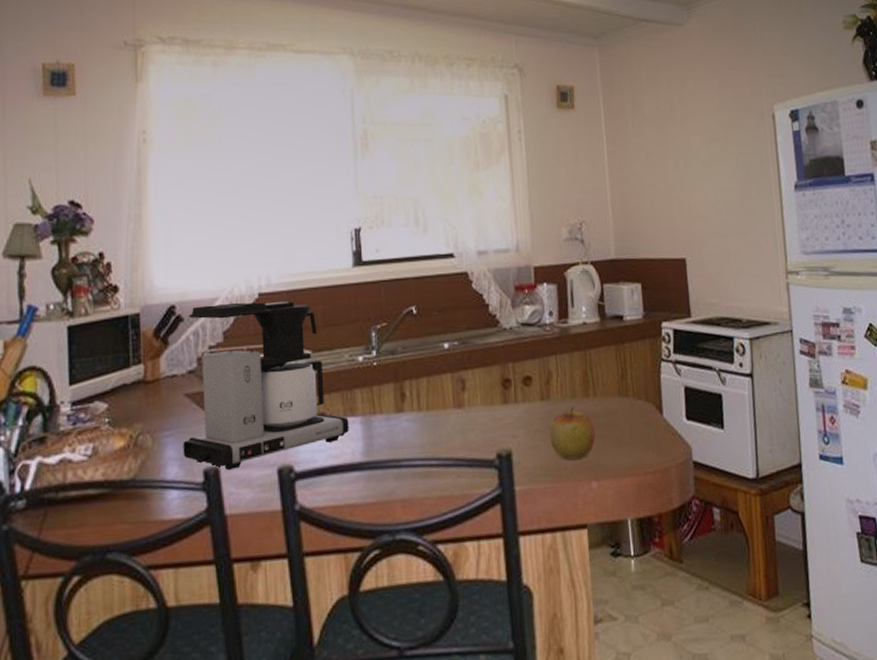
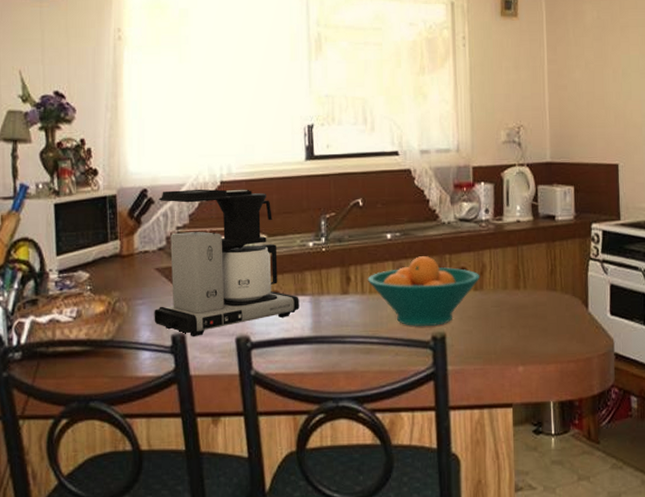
fruit bowl: none [424,365,547,445] -> present [367,256,481,327]
apple: present [550,406,596,460] -> none [482,297,524,345]

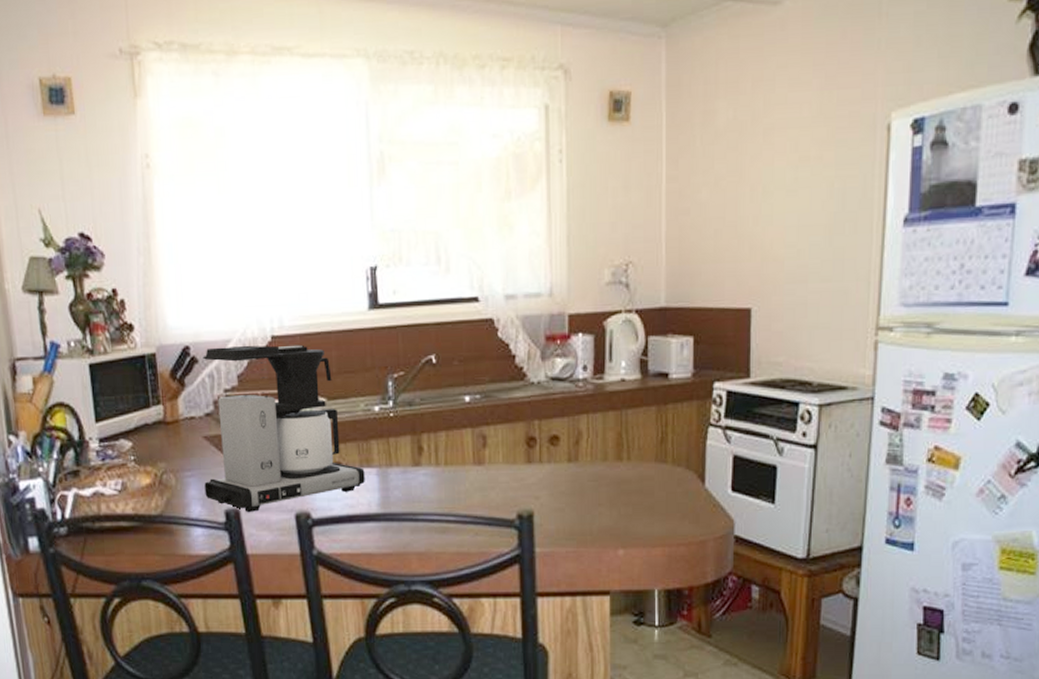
fruit bowl: present [367,256,481,327] -> none [442,422,576,504]

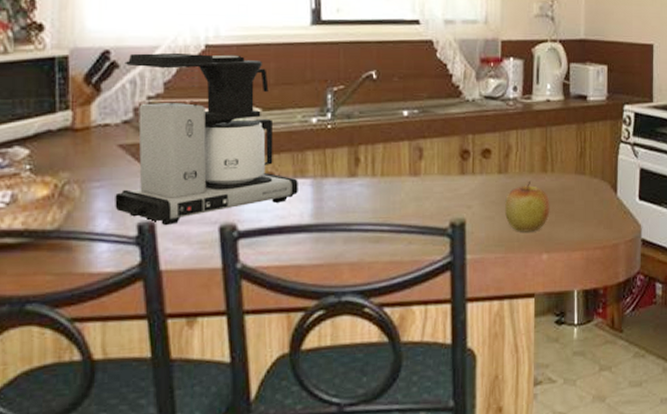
apple: none [576,469,626,525] -> present [505,180,550,232]

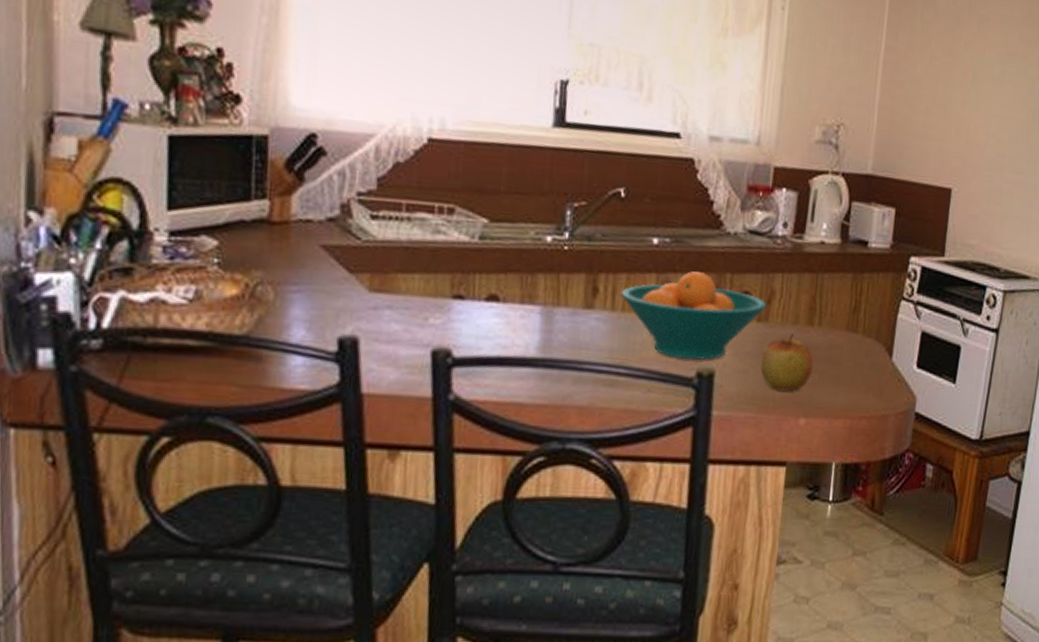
coffee maker: present [115,53,298,226] -> none [313,140,526,344]
fruit bowl: none [379,136,506,213] -> present [620,271,767,360]

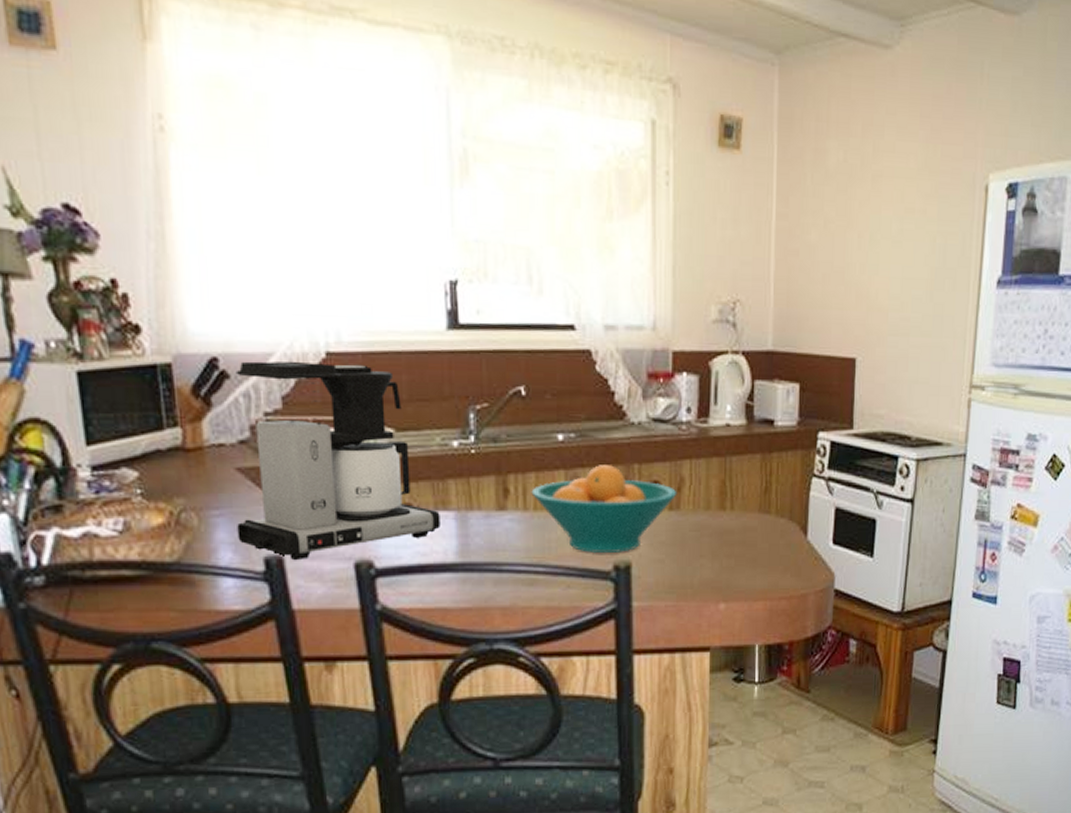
coffee maker: none [313,140,526,344] -> present [235,361,440,561]
apple: present [761,333,814,392] -> none [677,519,729,578]

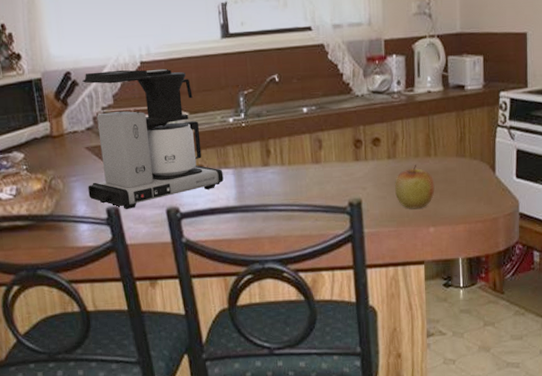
fruit bowl: present [531,465,677,554] -> none [286,128,393,195]
apple: none [677,519,729,578] -> present [395,164,435,209]

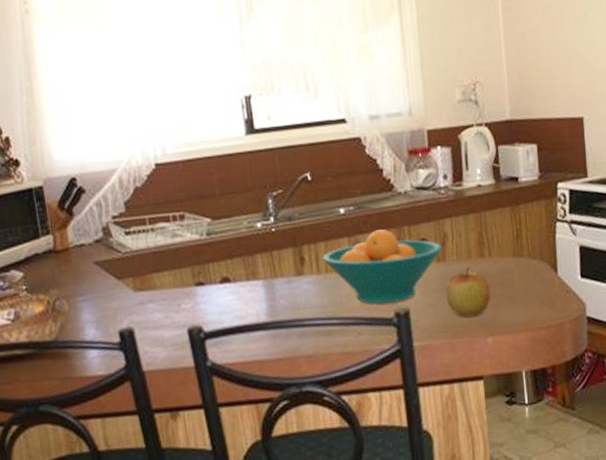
coffee maker: present [82,68,224,210] -> none [89,170,252,332]
fruit bowl: none [286,128,393,195] -> present [322,229,443,305]

